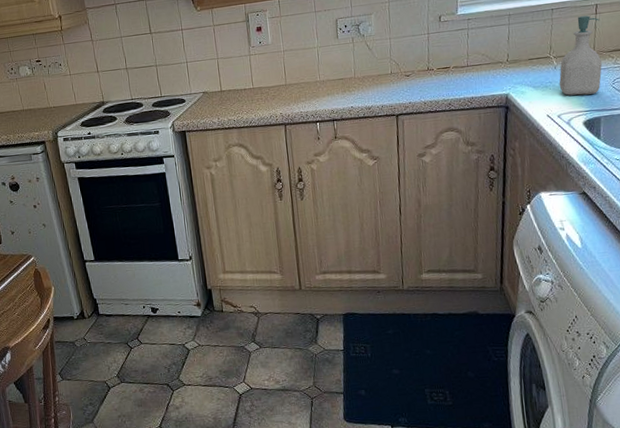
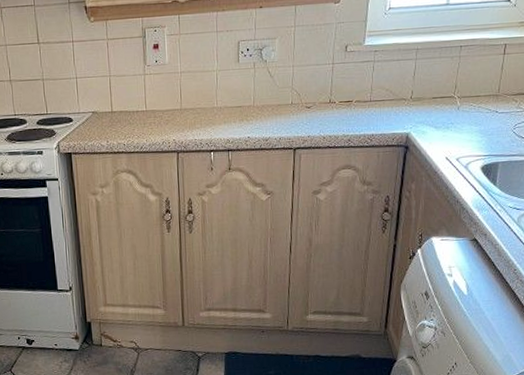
soap bottle: present [559,15,602,96] -> none [460,55,507,139]

